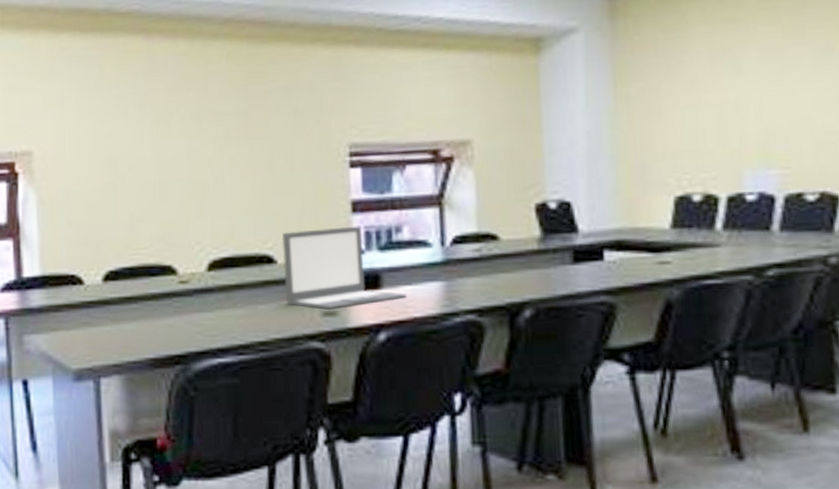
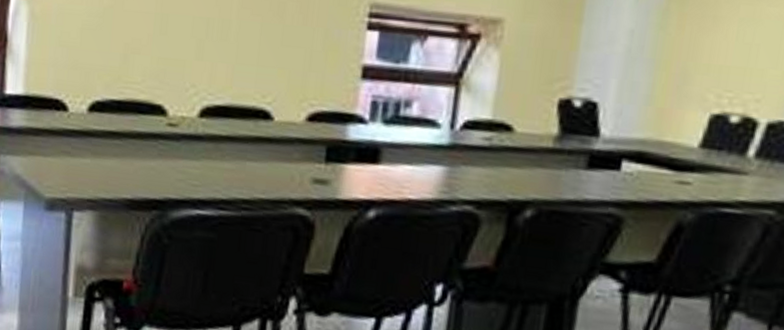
laptop: present [281,226,408,311] -> none [276,88,406,179]

